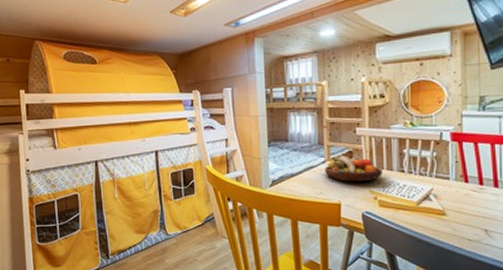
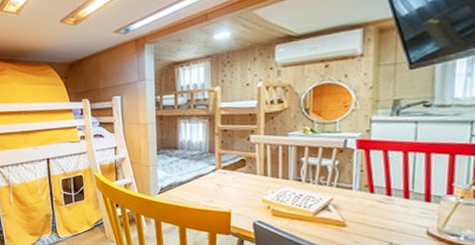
fruit bowl: present [324,155,383,182] -> none [214,163,277,190]

